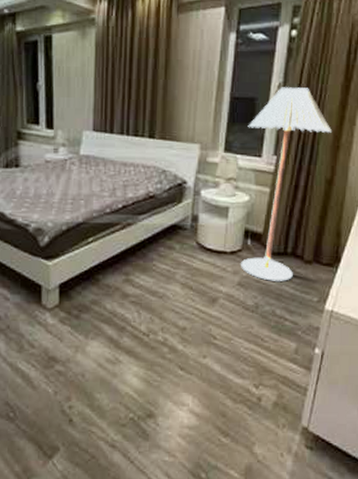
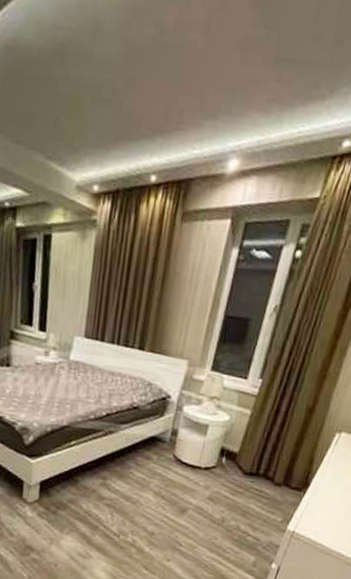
floor lamp: present [240,87,332,281] -> none [212,310,321,500]

